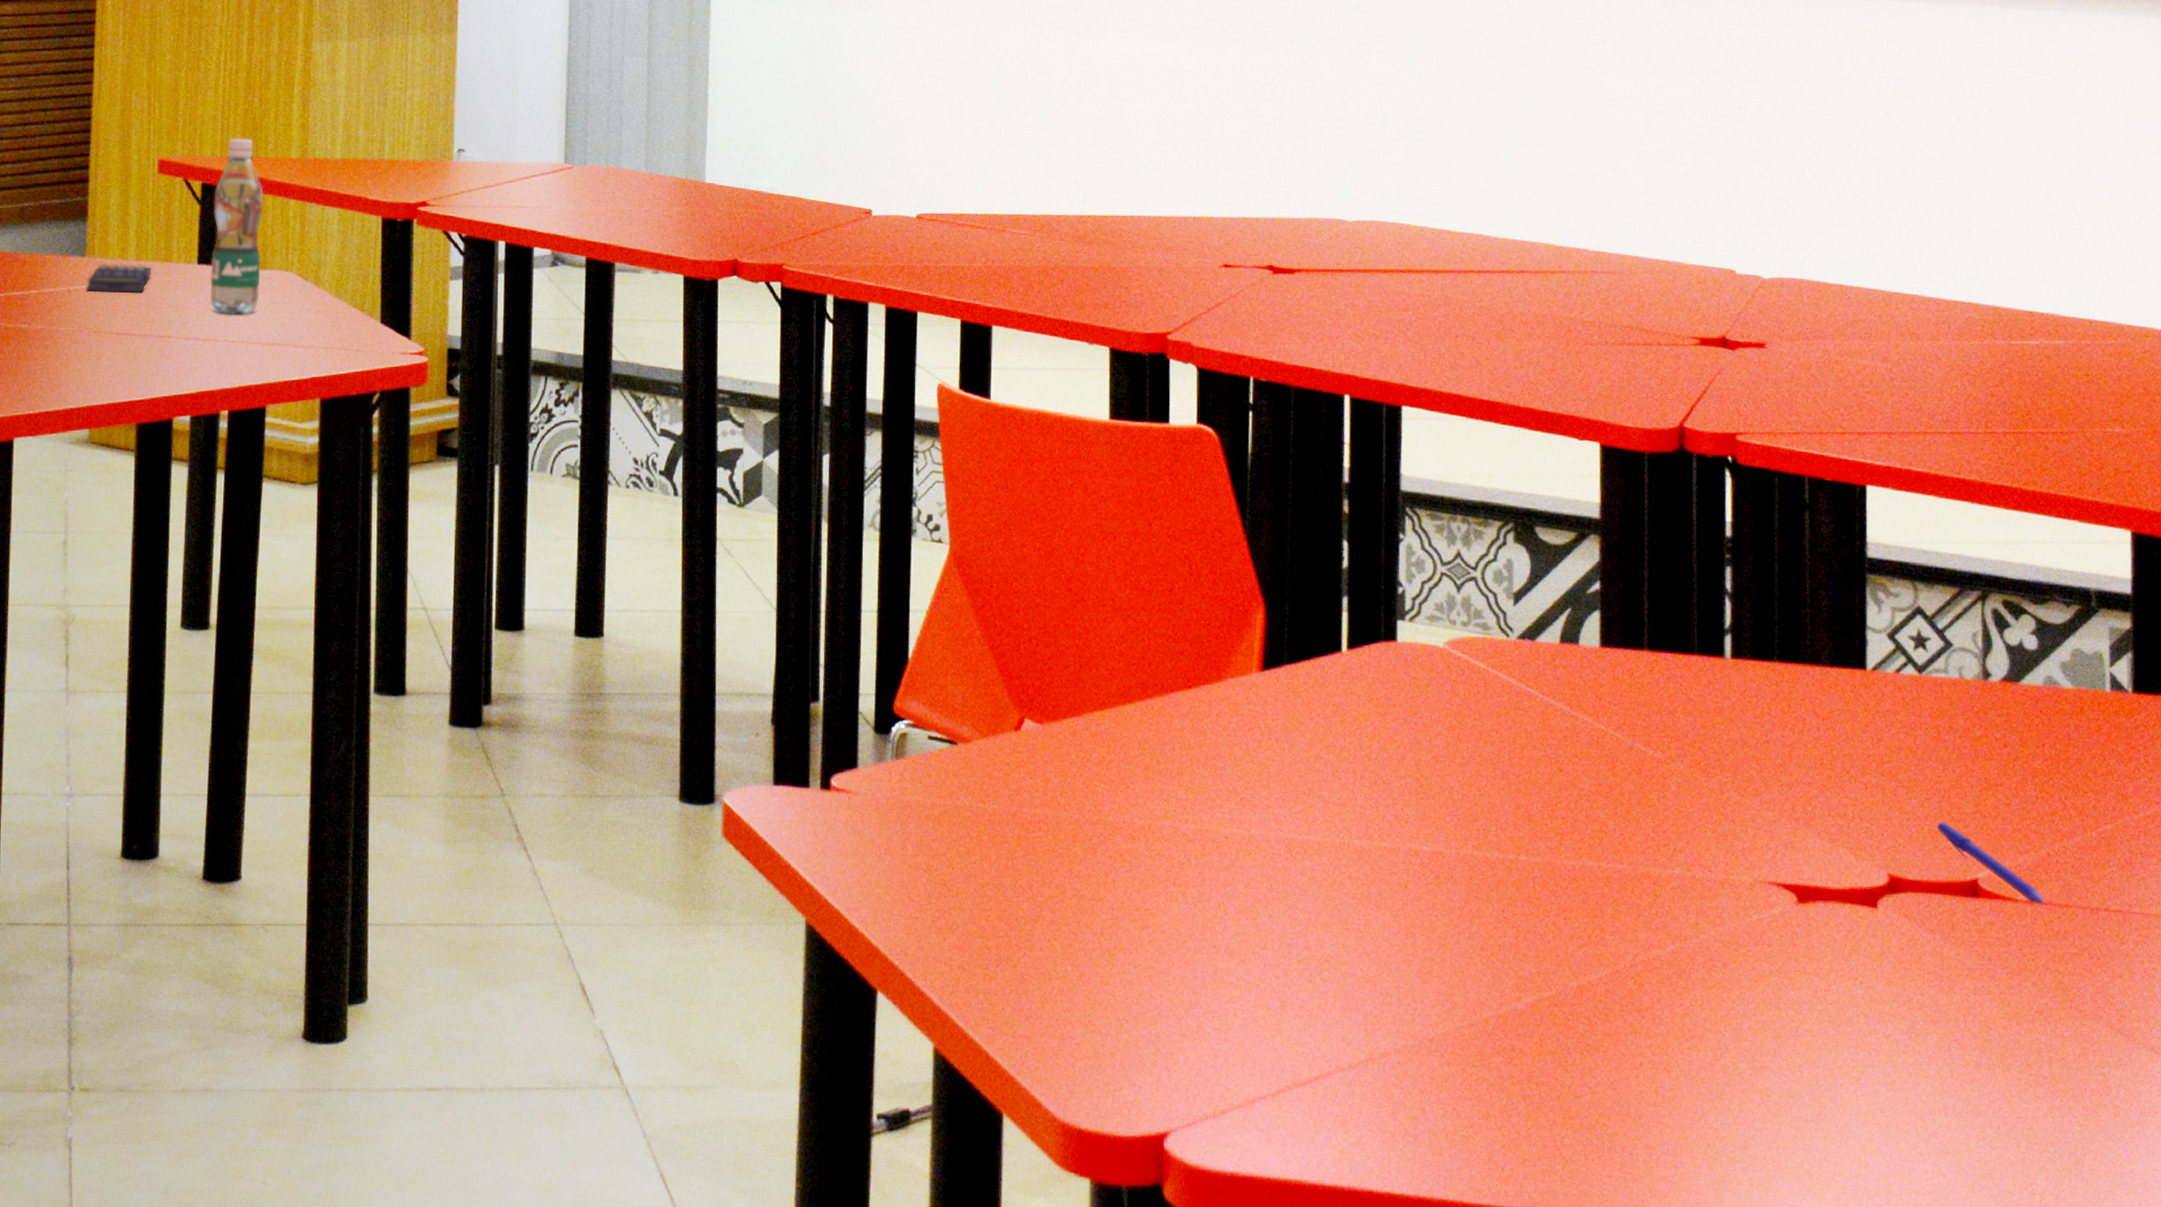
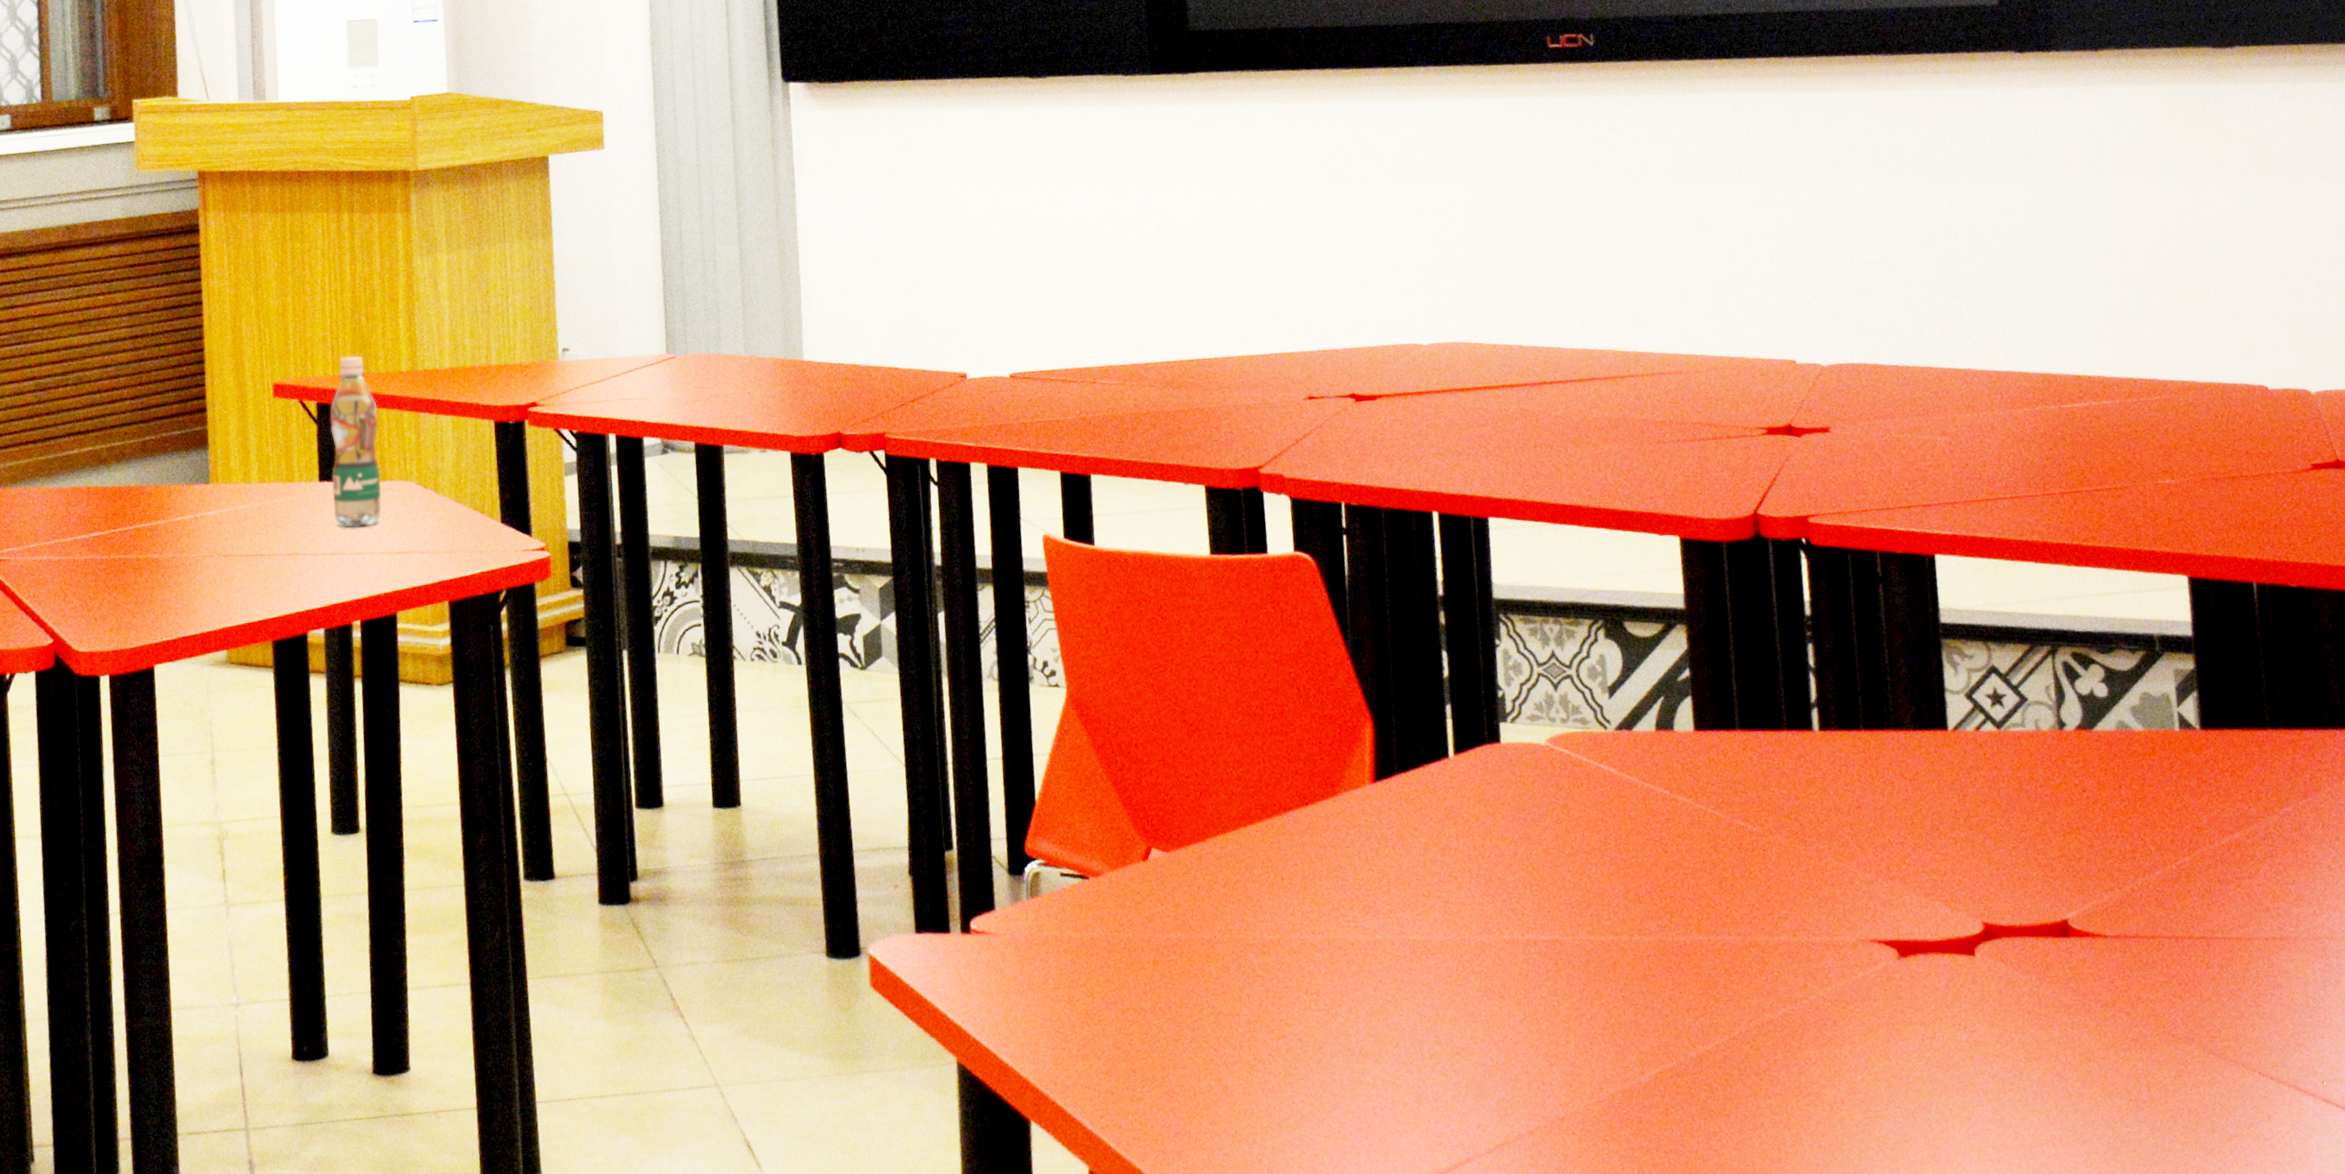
calculator: present [87,263,152,294] -> none [213,486,276,518]
pen: present [1937,822,2045,905] -> none [2025,868,2132,939]

